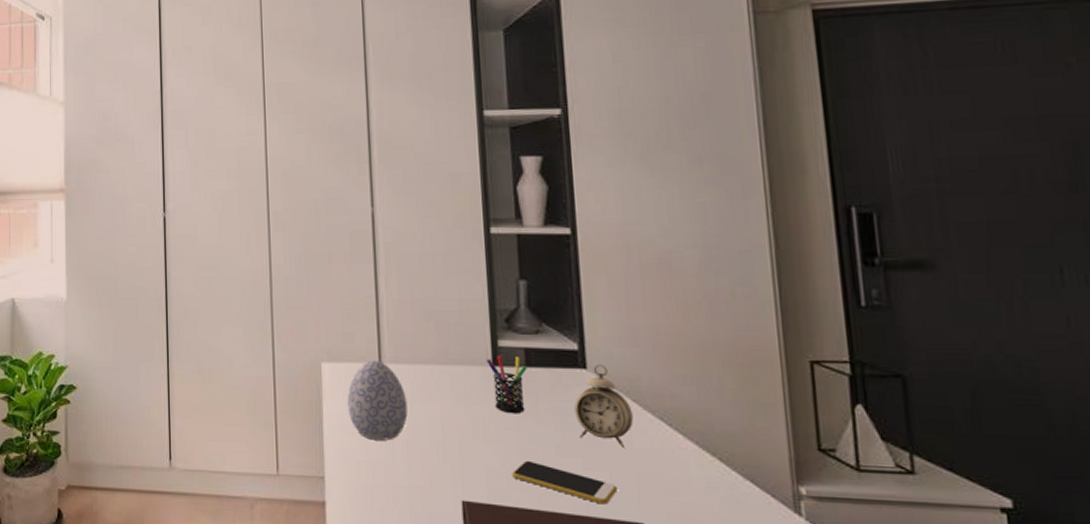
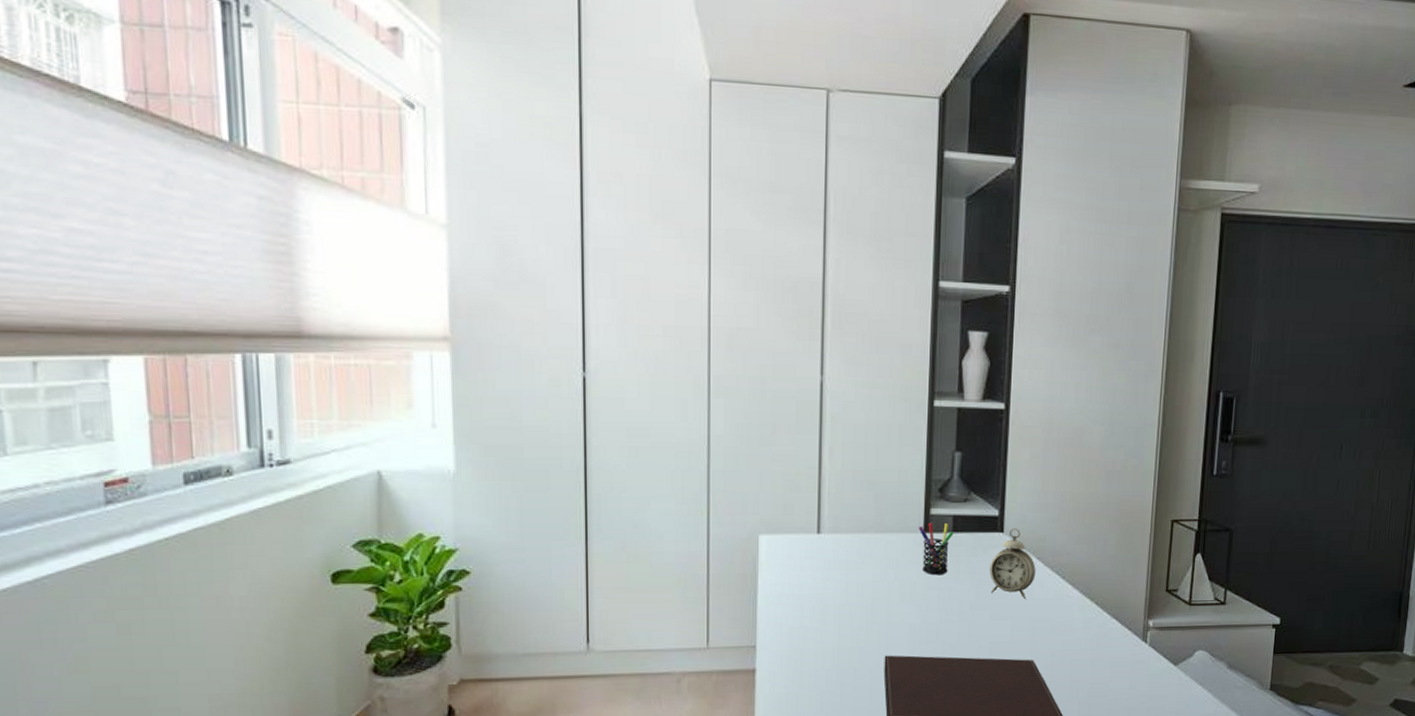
decorative egg: present [347,360,408,441] -> none [783,531,842,607]
smartphone: present [512,460,617,505] -> none [931,616,1016,648]

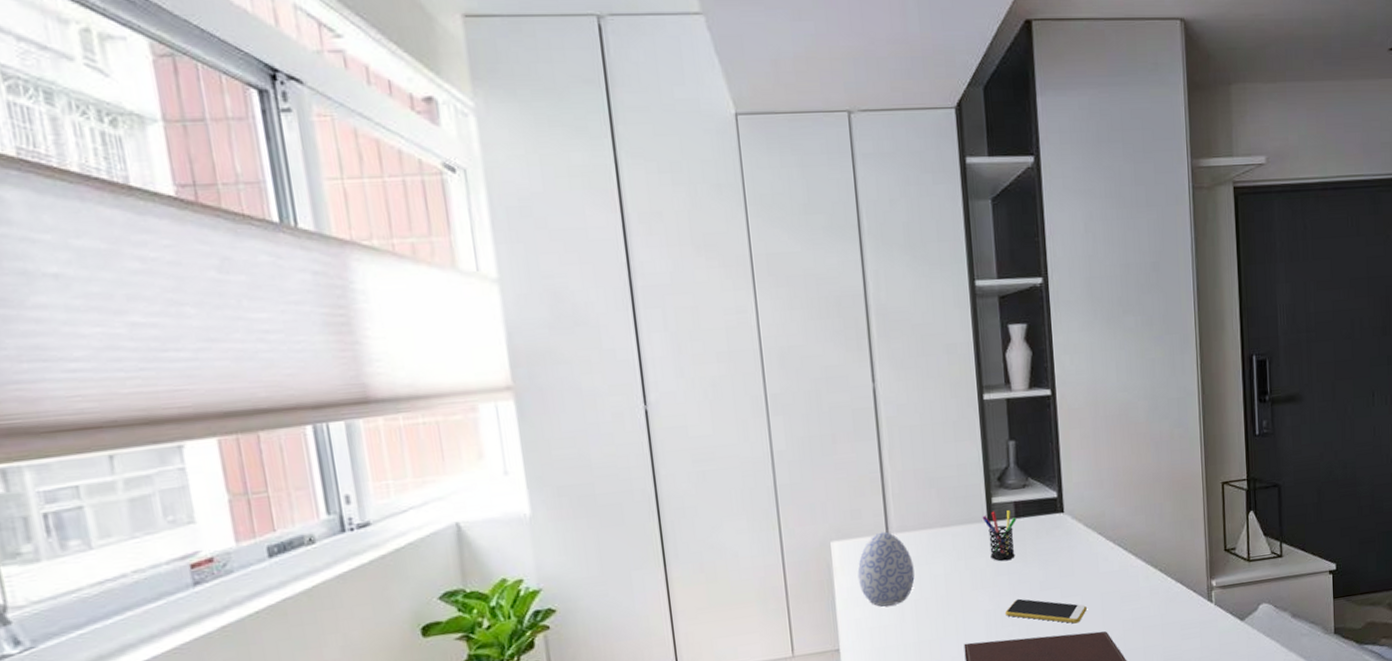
decorative egg: none [783,531,842,607] -> present [857,531,915,607]
smartphone: none [931,616,1016,648] -> present [1005,598,1087,624]
alarm clock: present [989,528,1036,599] -> none [1054,507,1099,574]

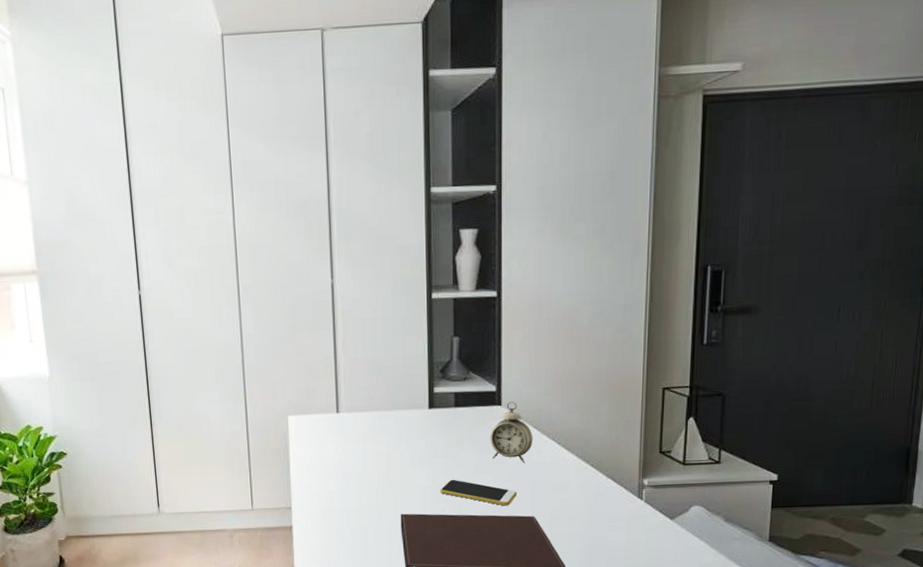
decorative egg: present [857,531,915,607] -> none [310,410,360,475]
pen holder: present [982,510,1017,561] -> none [424,399,456,445]
alarm clock: none [1054,507,1099,574] -> present [490,401,533,463]

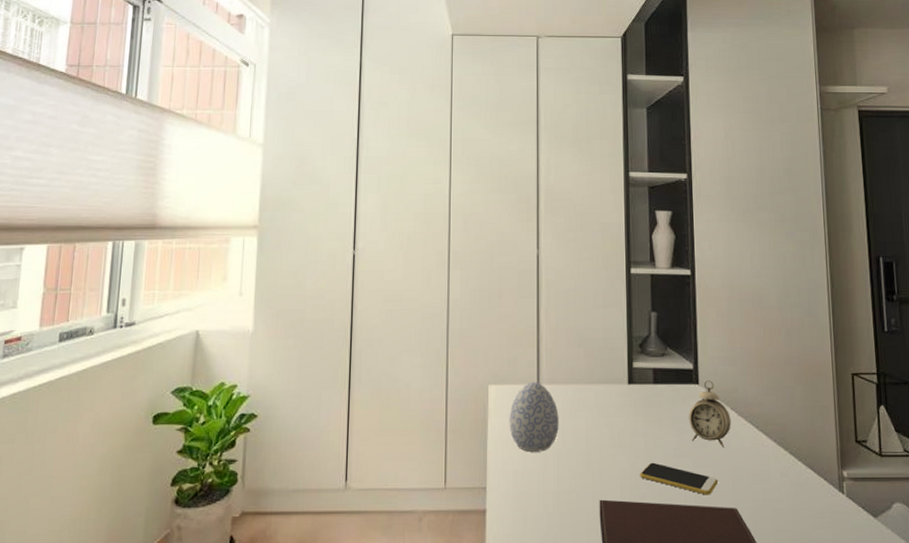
decorative egg: none [310,410,360,475] -> present [509,382,559,452]

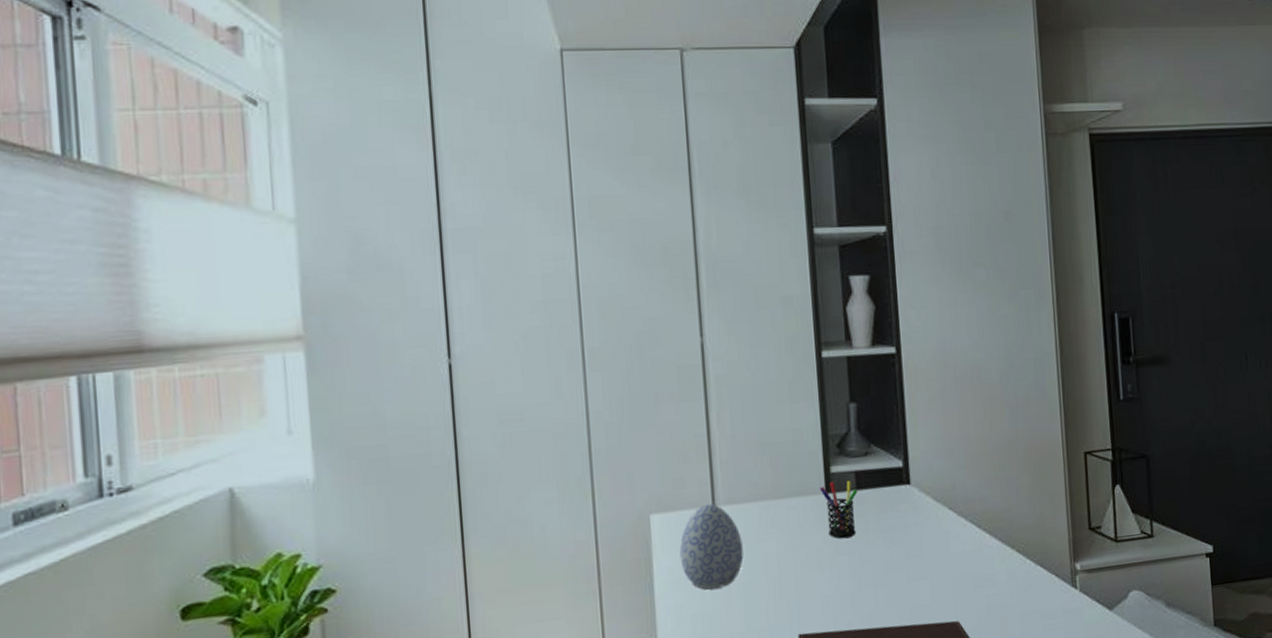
pen holder: none [623,375,655,424] -> present [819,481,858,539]
smartphone: present [640,462,718,495] -> none [845,582,937,612]
alarm clock: present [689,380,731,447] -> none [900,478,950,554]

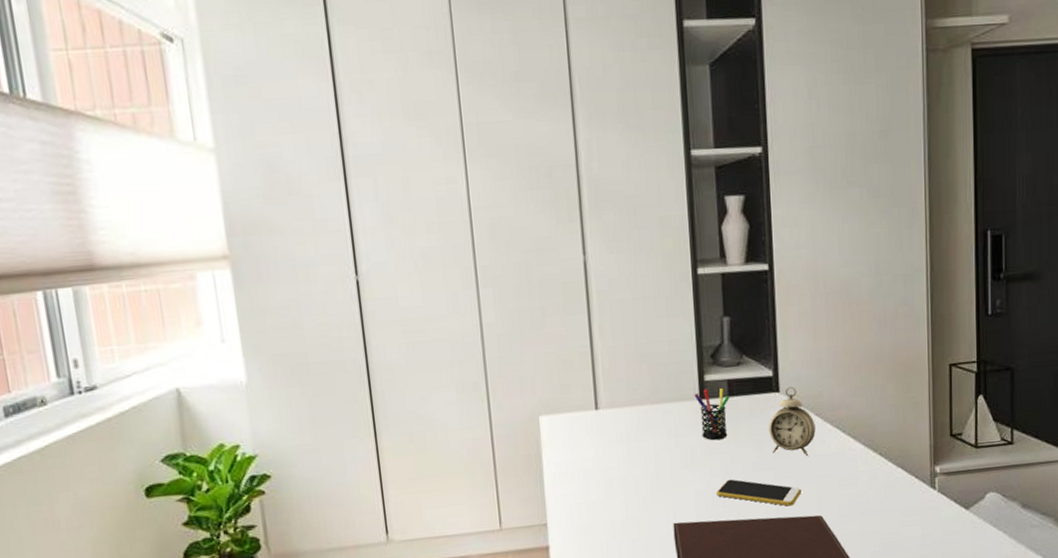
decorative egg: present [679,503,744,590] -> none [566,407,624,483]
smartphone: none [845,582,937,612] -> present [716,479,802,507]
alarm clock: none [900,478,950,554] -> present [769,387,816,456]

